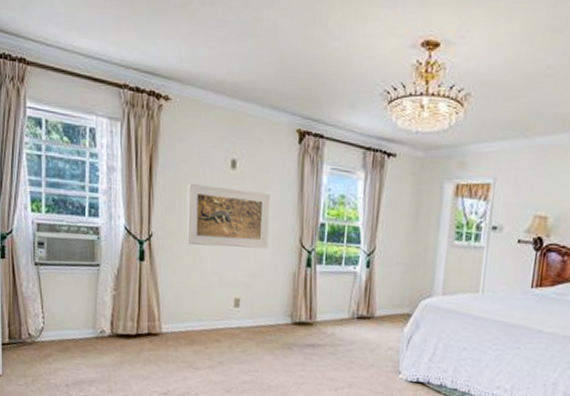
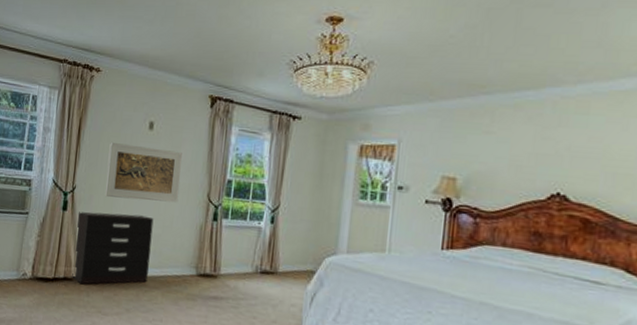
dresser: none [157,261,243,339] -> present [72,212,154,285]

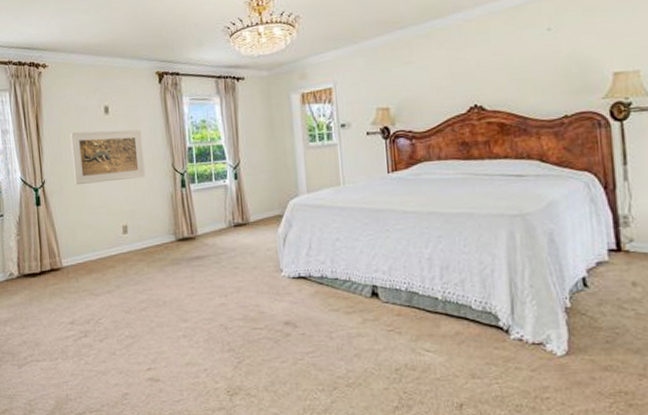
dresser: present [72,212,154,285] -> none [52,195,131,272]

